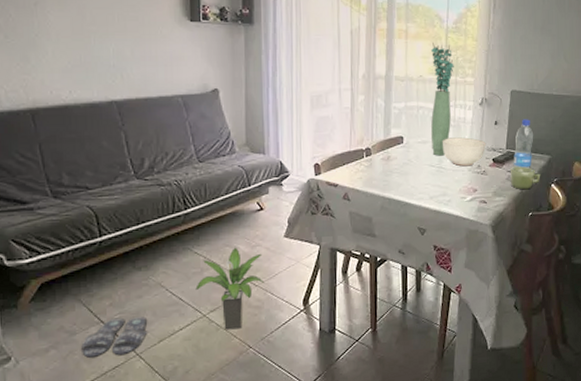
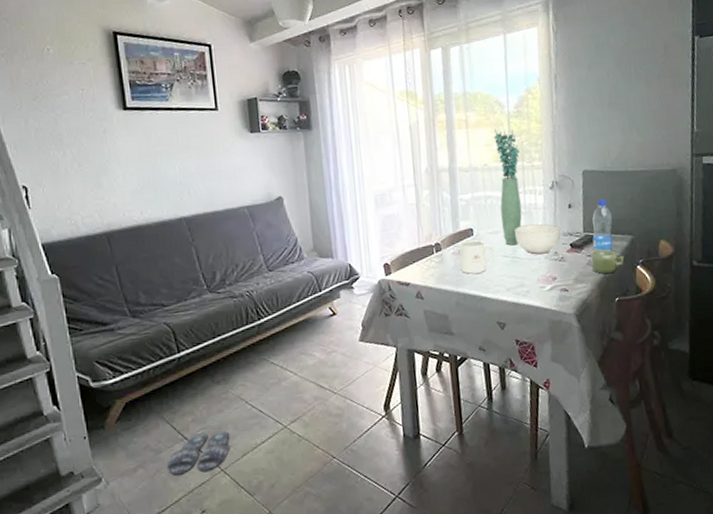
potted plant: present [195,248,265,330] -> none [274,356,343,441]
mug: none [388,148,423,181] -> present [459,240,496,275]

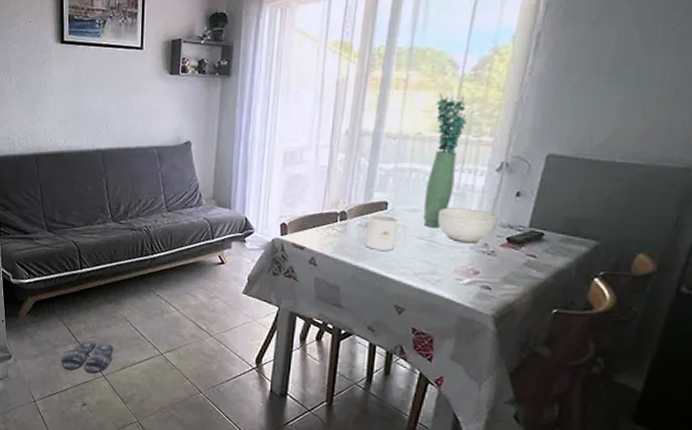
cup: present [590,249,624,275] -> none [529,250,579,281]
bottle: present [592,199,613,252] -> none [536,192,576,255]

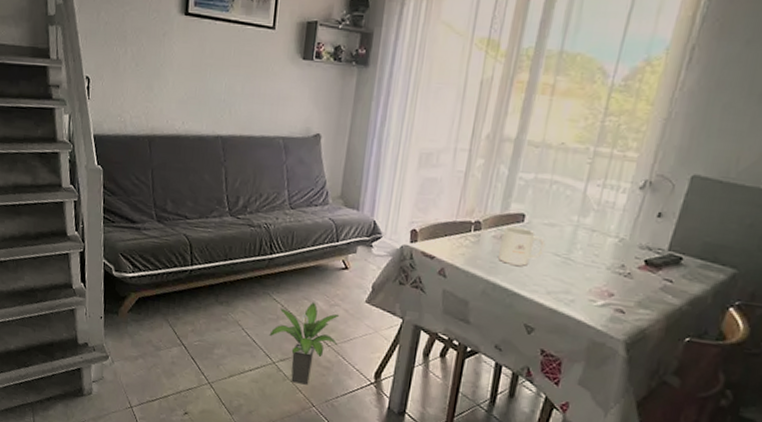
slippers: present [61,340,113,374] -> none [163,343,221,381]
potted plant: none [156,297,220,373] -> present [269,303,340,385]
vase: present [423,94,467,228] -> none [561,103,614,245]
bowl: present [437,207,500,244] -> none [575,224,640,264]

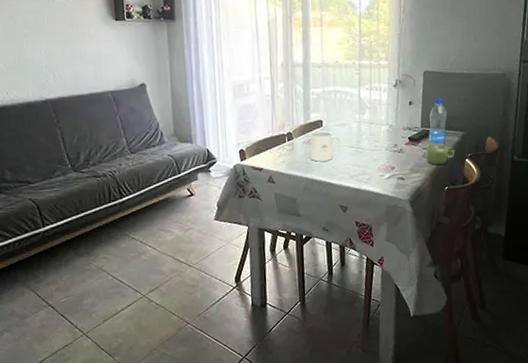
potted plant: present [269,303,340,385] -> none [134,232,199,309]
cup: none [665,274,715,308] -> present [425,143,455,166]
bottle: none [674,215,716,281] -> present [428,98,448,145]

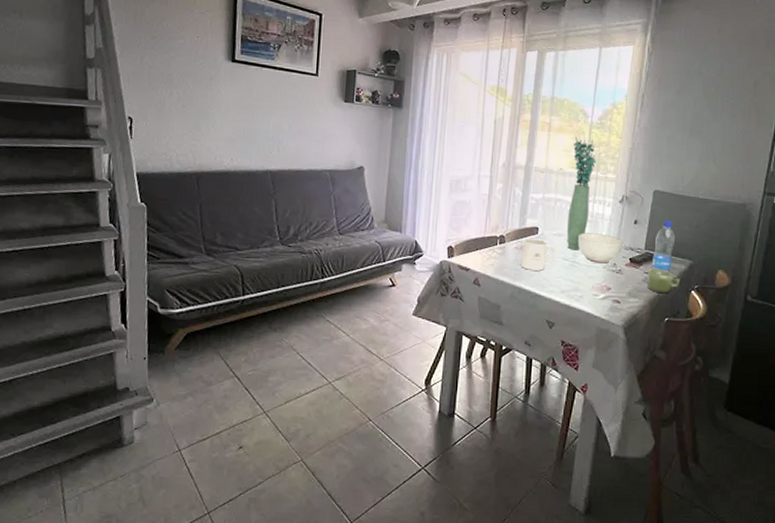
vase: none [345,29,368,137] -> present [566,137,596,251]
bowl: none [359,118,402,146] -> present [577,233,624,264]

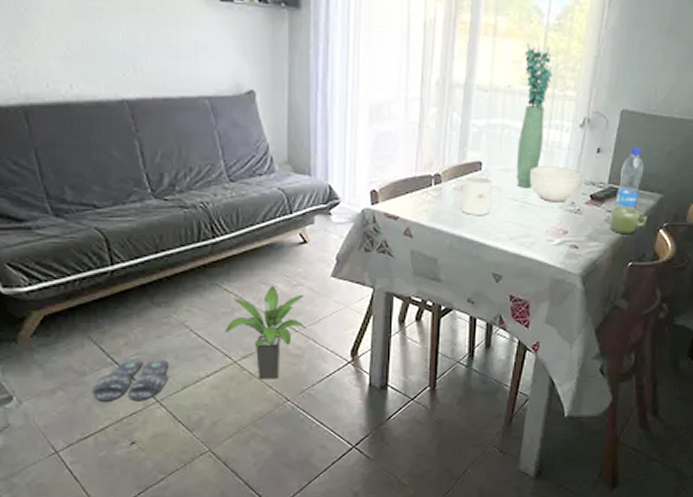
slippers: none [215,374,276,411] -> present [93,358,168,402]
potted plant: none [324,320,390,400] -> present [225,287,307,380]

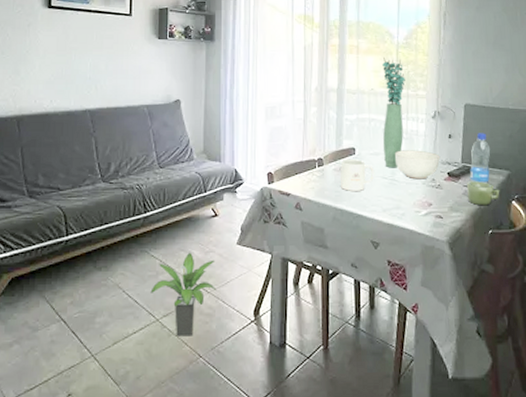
slippers: present [93,358,168,402] -> none [42,316,103,356]

